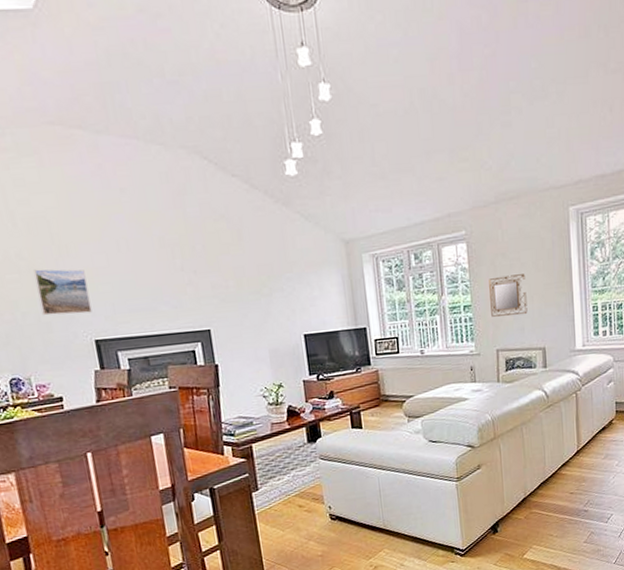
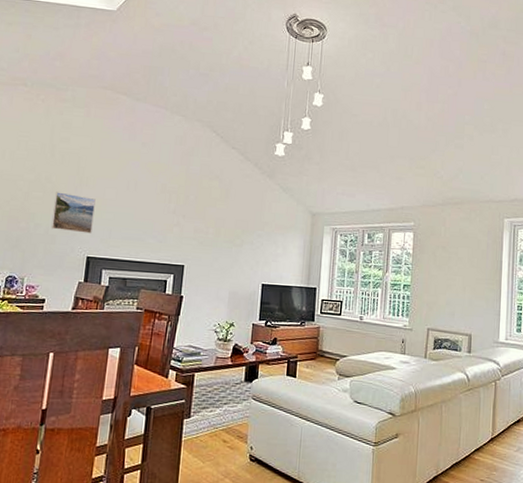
home mirror: present [489,274,528,317] -> none [427,265,461,302]

